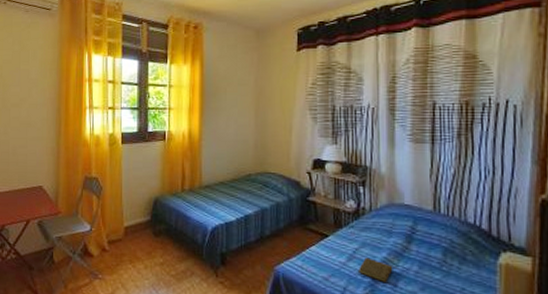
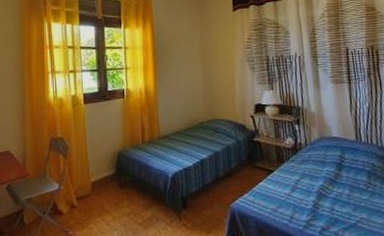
book: present [359,257,400,283] -> none [301,187,335,208]

